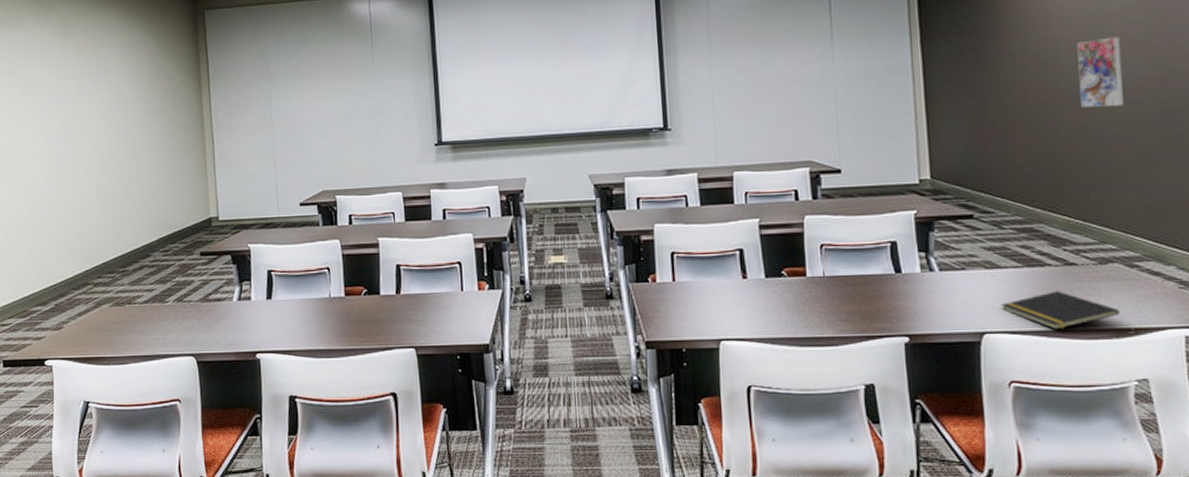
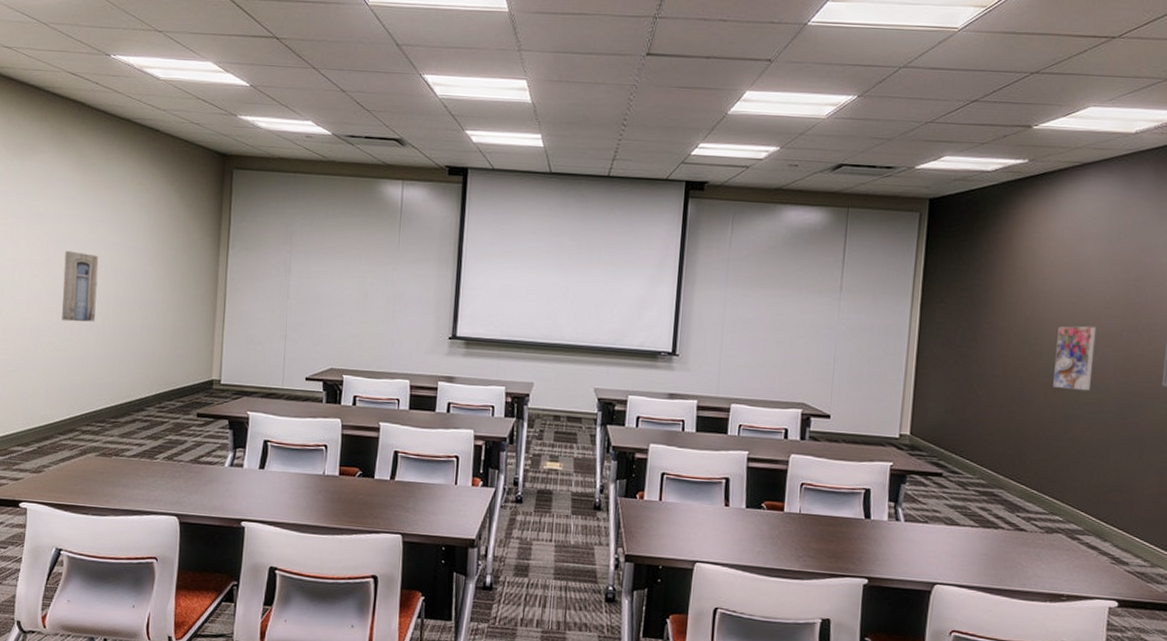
wall art: none [58,111,93,180] -> present [62,250,99,322]
notepad: present [1000,291,1119,329] -> none [954,552,1056,588]

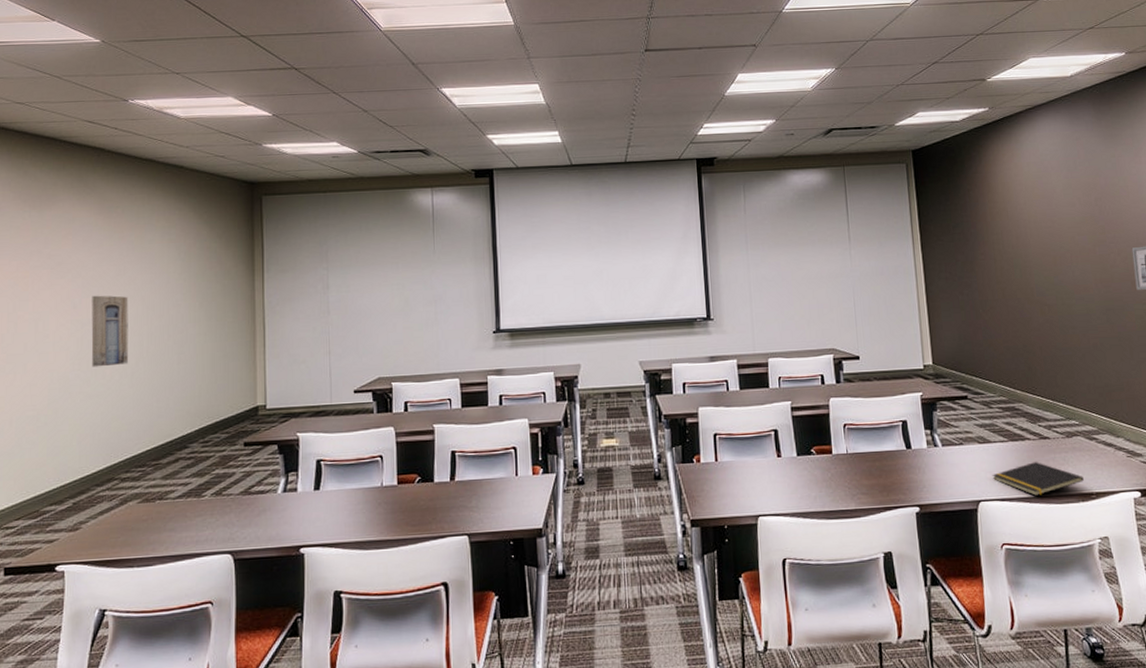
notepad: none [954,552,1056,588] -> present [992,462,1084,496]
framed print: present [1053,326,1097,391] -> none [1041,245,1079,304]

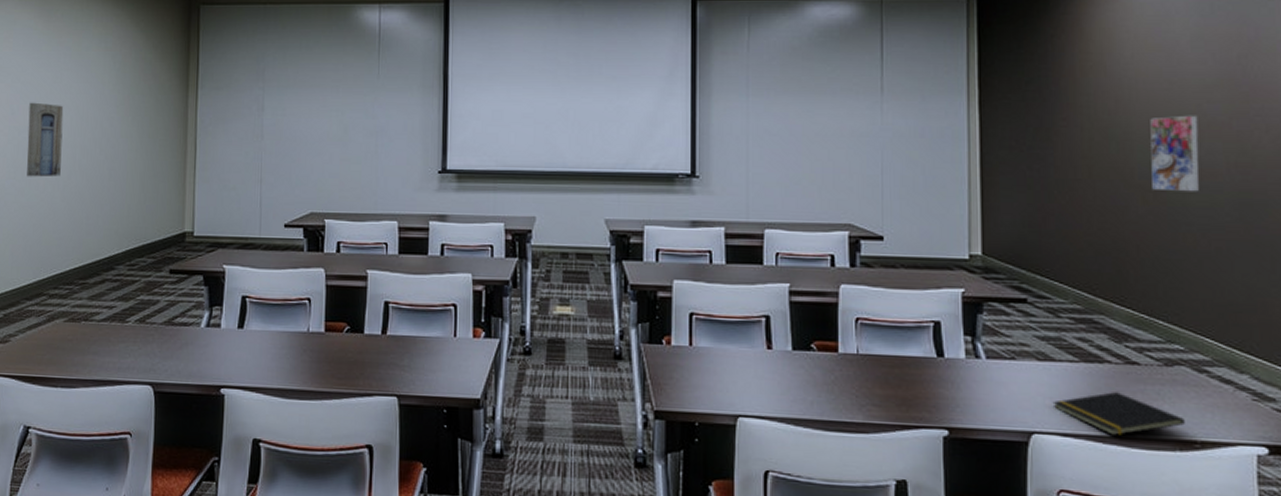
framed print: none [1041,245,1079,304] -> present [1150,115,1200,192]

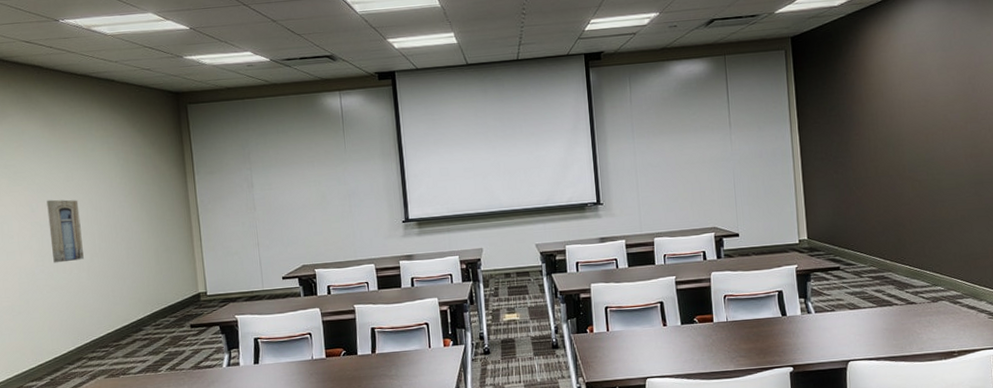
notepad: present [1052,392,1185,436] -> none [861,325,947,355]
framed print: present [1150,115,1200,192] -> none [914,122,949,179]

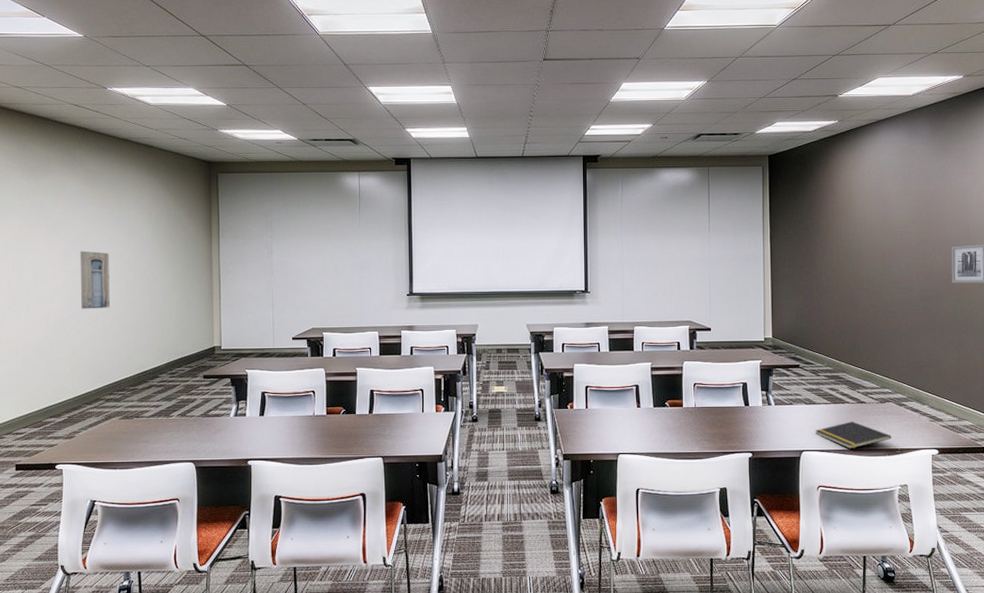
notepad: none [861,325,947,355] -> present [814,421,891,449]

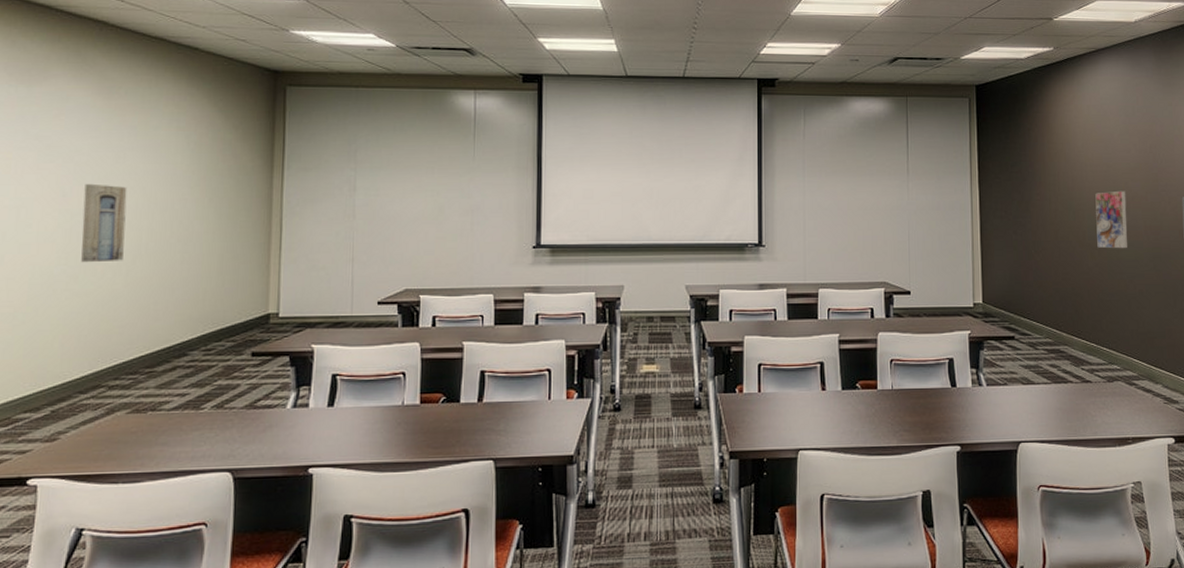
notepad: present [814,421,891,449] -> none [1033,405,1121,439]
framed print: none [873,242,902,292] -> present [1095,190,1128,249]

